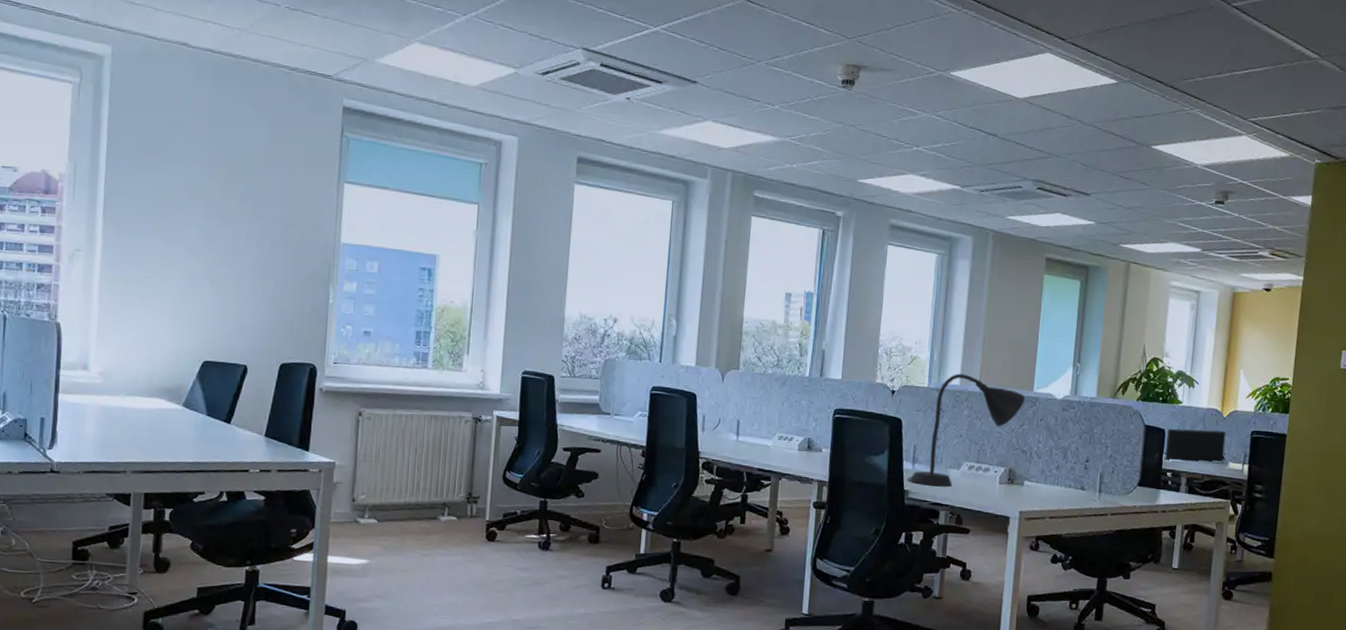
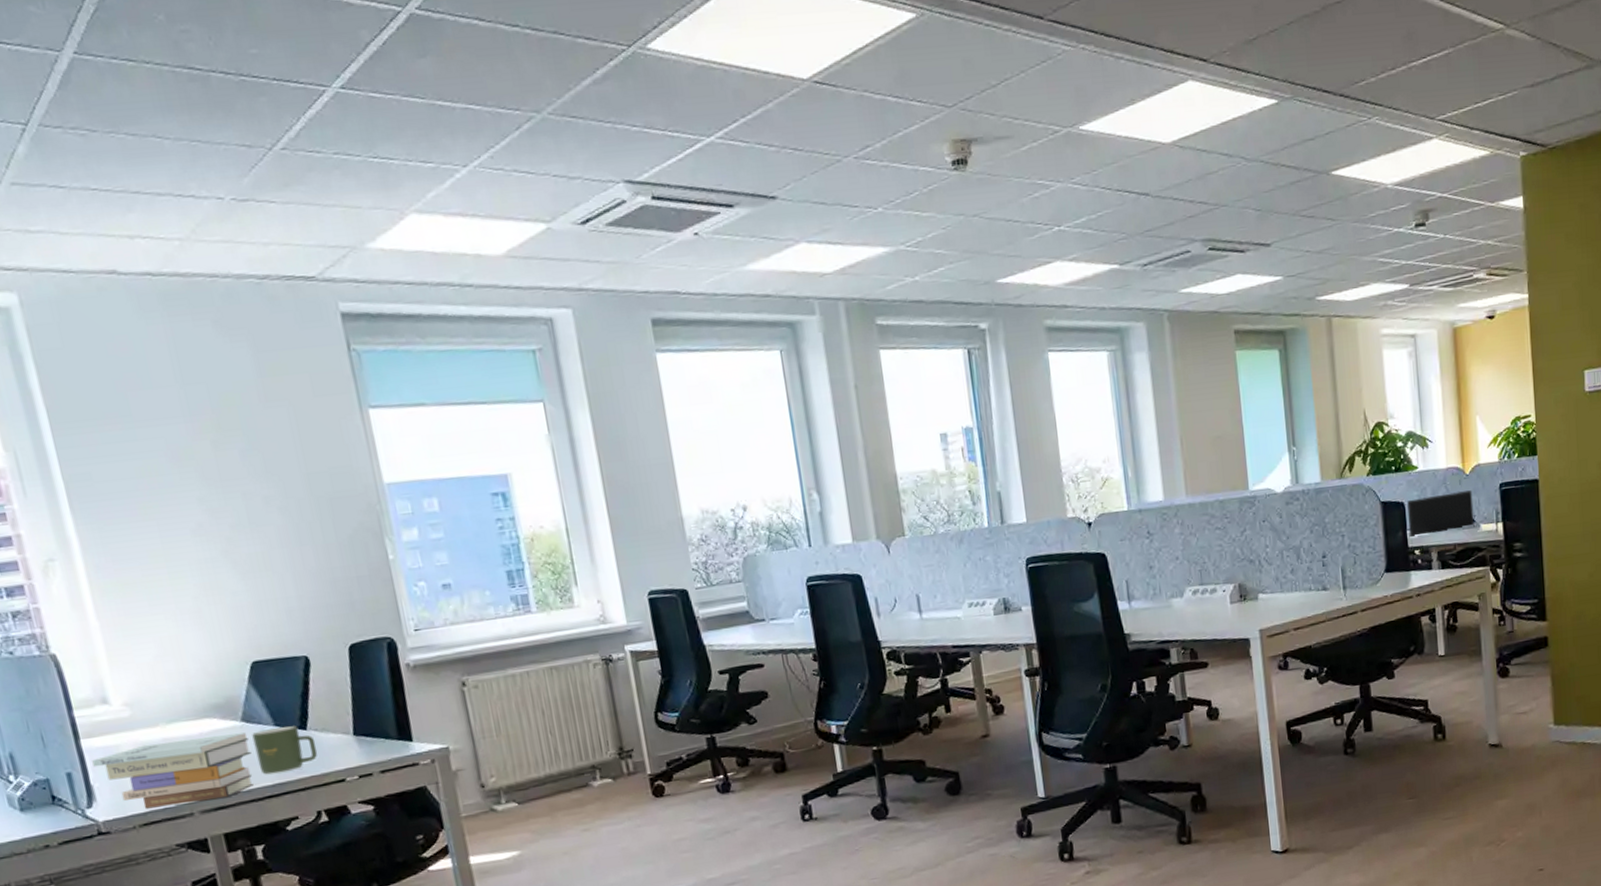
books: none [62,409,184,465] -> present [92,732,254,809]
mug: none [186,416,234,455] -> present [252,726,318,776]
desk lamp: present [907,373,1025,487] -> none [1126,486,1241,625]

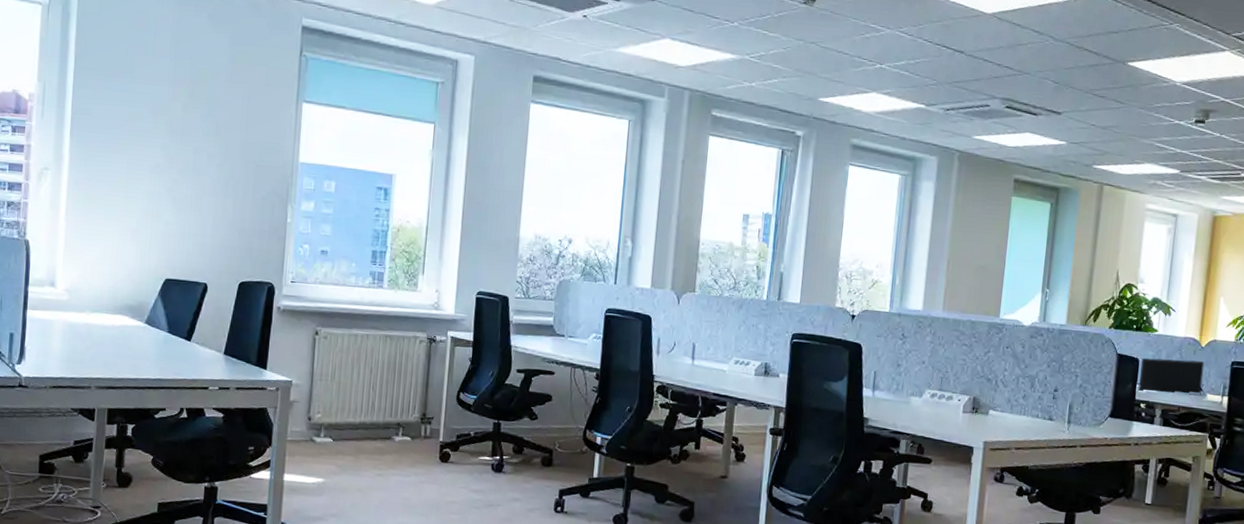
books: present [92,732,254,809] -> none [30,325,147,381]
mug: present [252,726,318,776] -> none [148,334,195,372]

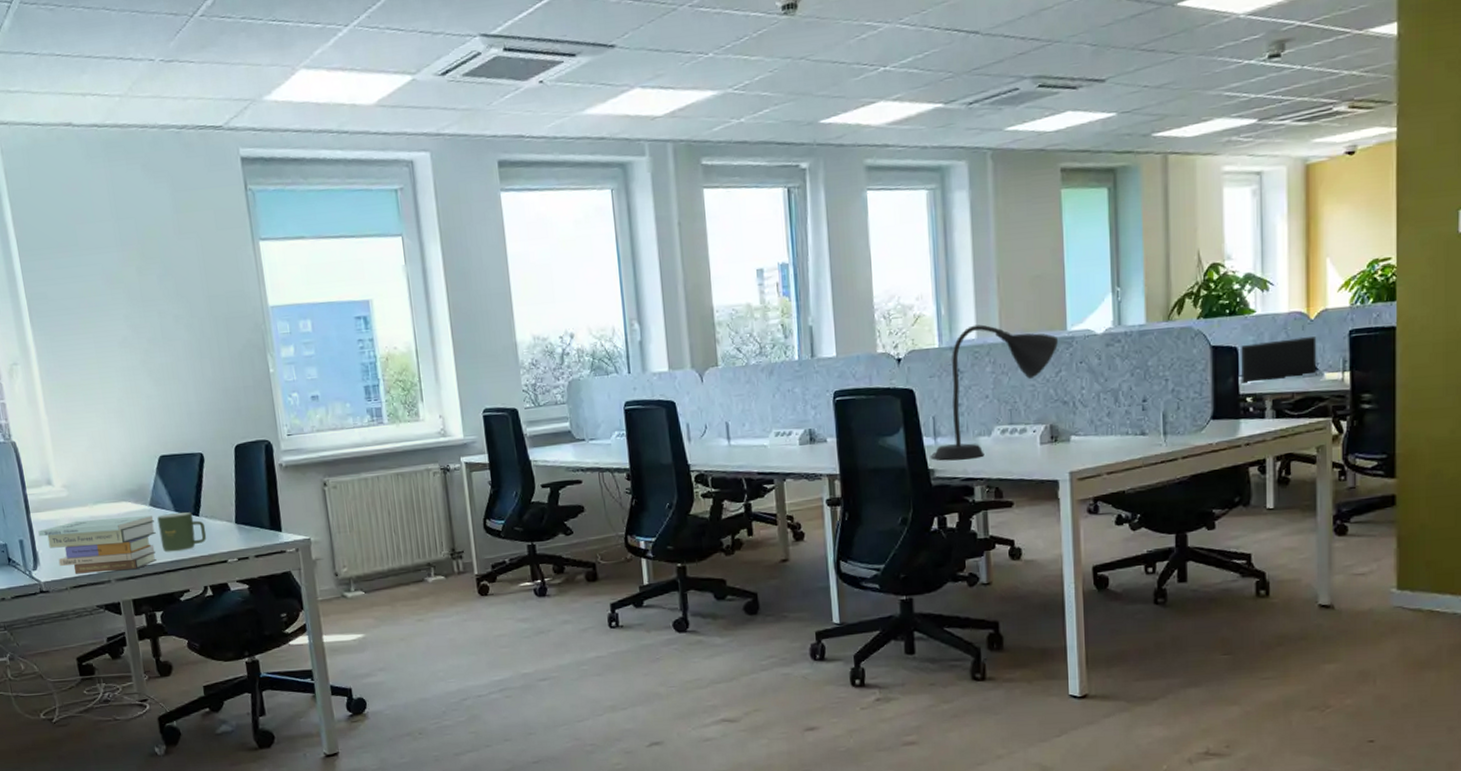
books: none [30,325,147,381] -> present [38,515,157,574]
mug: none [148,334,195,372] -> present [157,512,207,554]
desk lamp: none [867,298,991,415] -> present [931,324,1058,461]

